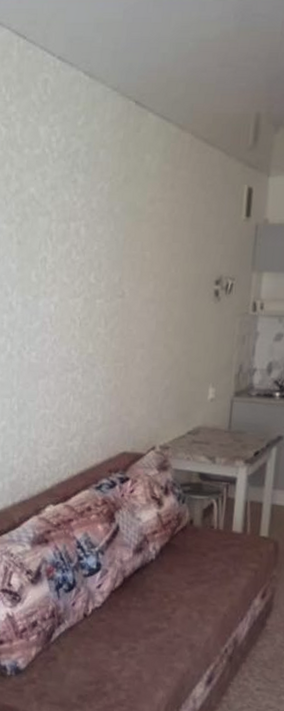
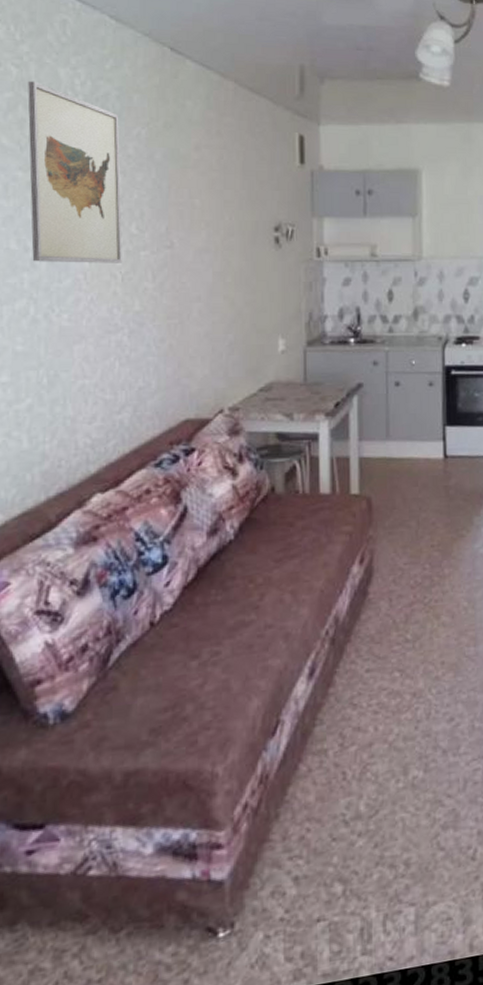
wall art: none [11,139,87,310] -> present [27,80,122,263]

